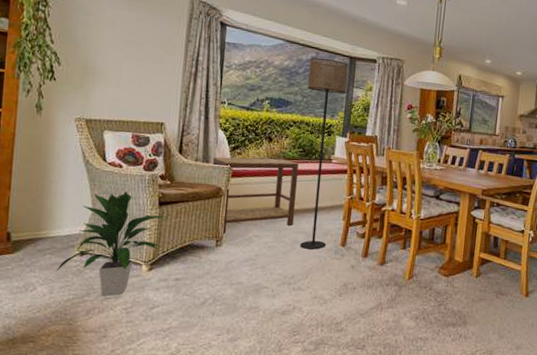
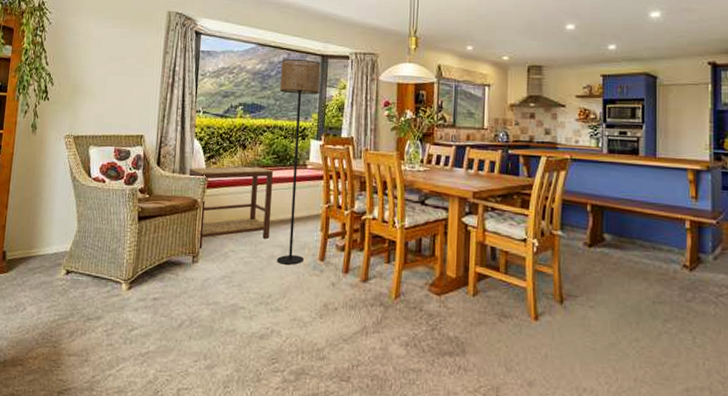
indoor plant: present [56,190,167,296] -> none [44,206,146,317]

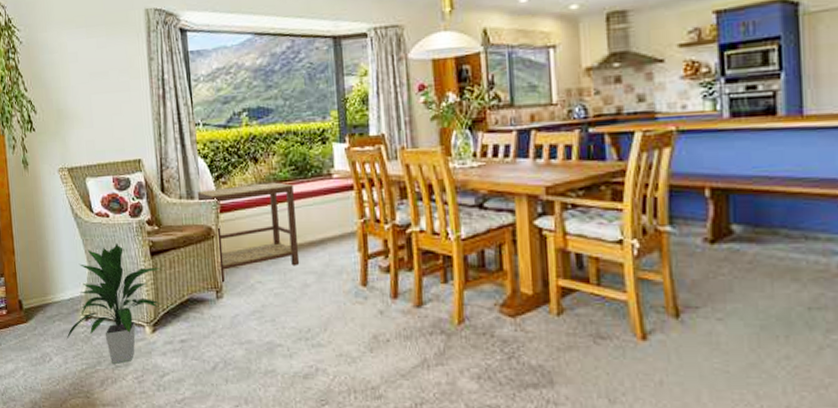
indoor plant: none [44,206,146,317] -> present [66,242,162,364]
floor lamp: present [276,58,321,265] -> none [285,44,342,293]

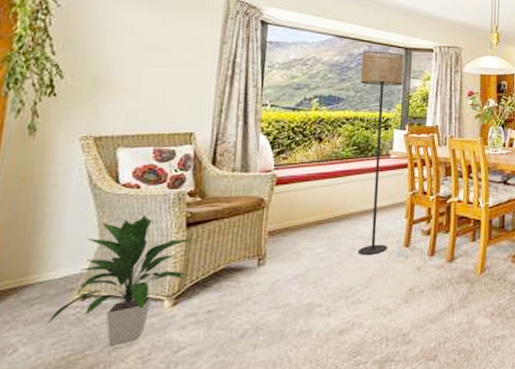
side table: present [197,182,300,282] -> none [252,159,353,249]
floor lamp: none [285,44,342,293] -> present [357,51,404,255]

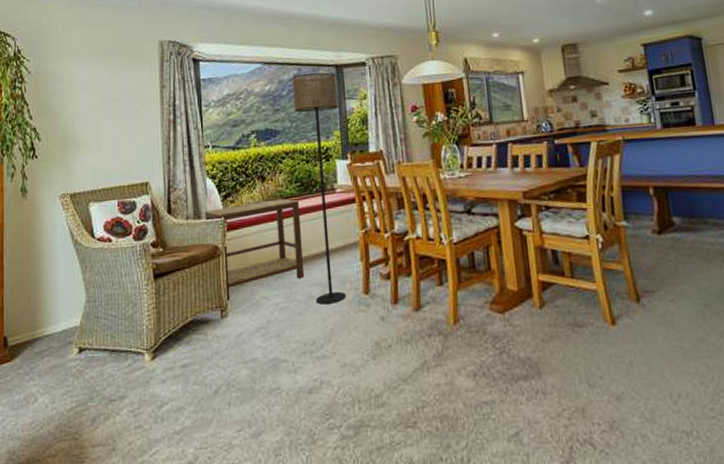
indoor plant: present [46,214,197,346] -> none [55,267,164,398]
side table: none [252,159,353,249] -> present [204,198,305,300]

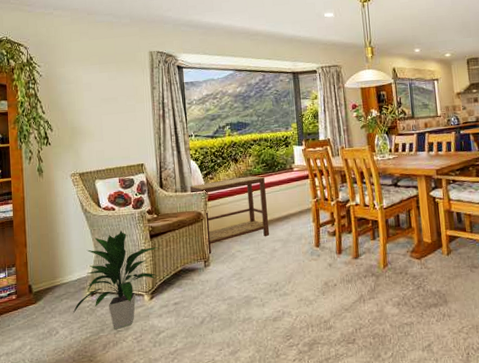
indoor plant: none [55,267,164,398] -> present [73,230,159,329]
floor lamp: present [291,72,346,305] -> none [258,78,302,255]

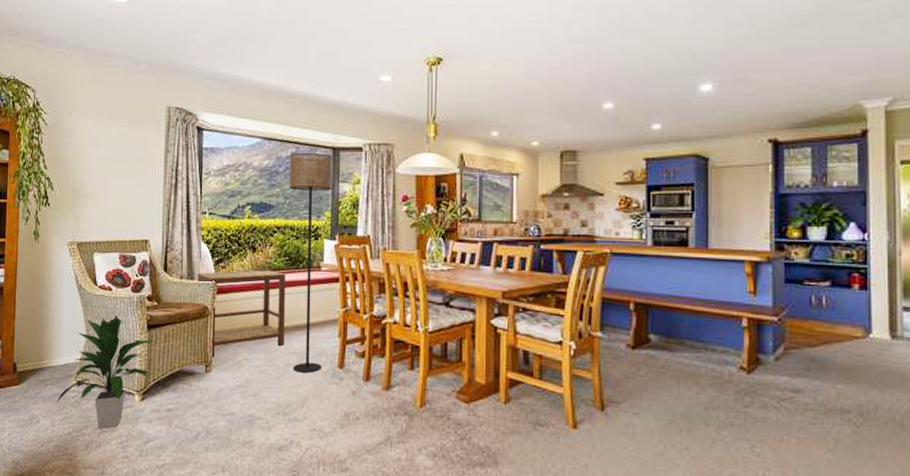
floor lamp: none [258,78,302,255] -> present [289,152,332,373]

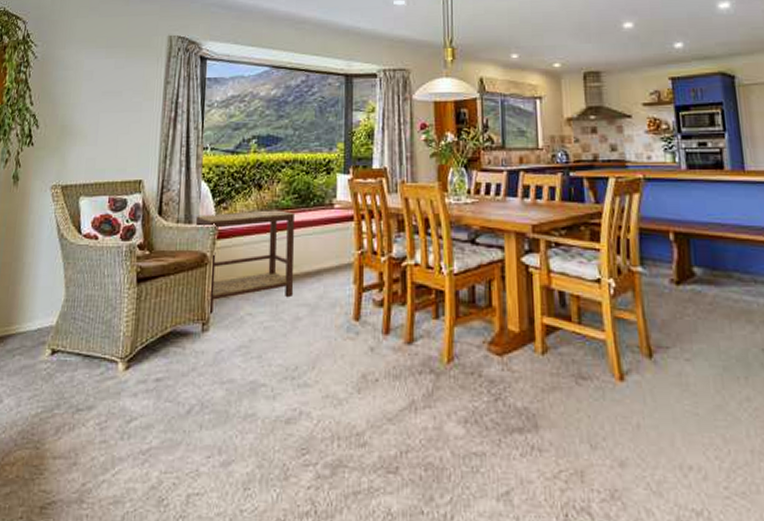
indoor plant: present [56,314,156,429] -> none [24,267,146,407]
floor lamp: present [289,152,332,373] -> none [299,80,345,327]

